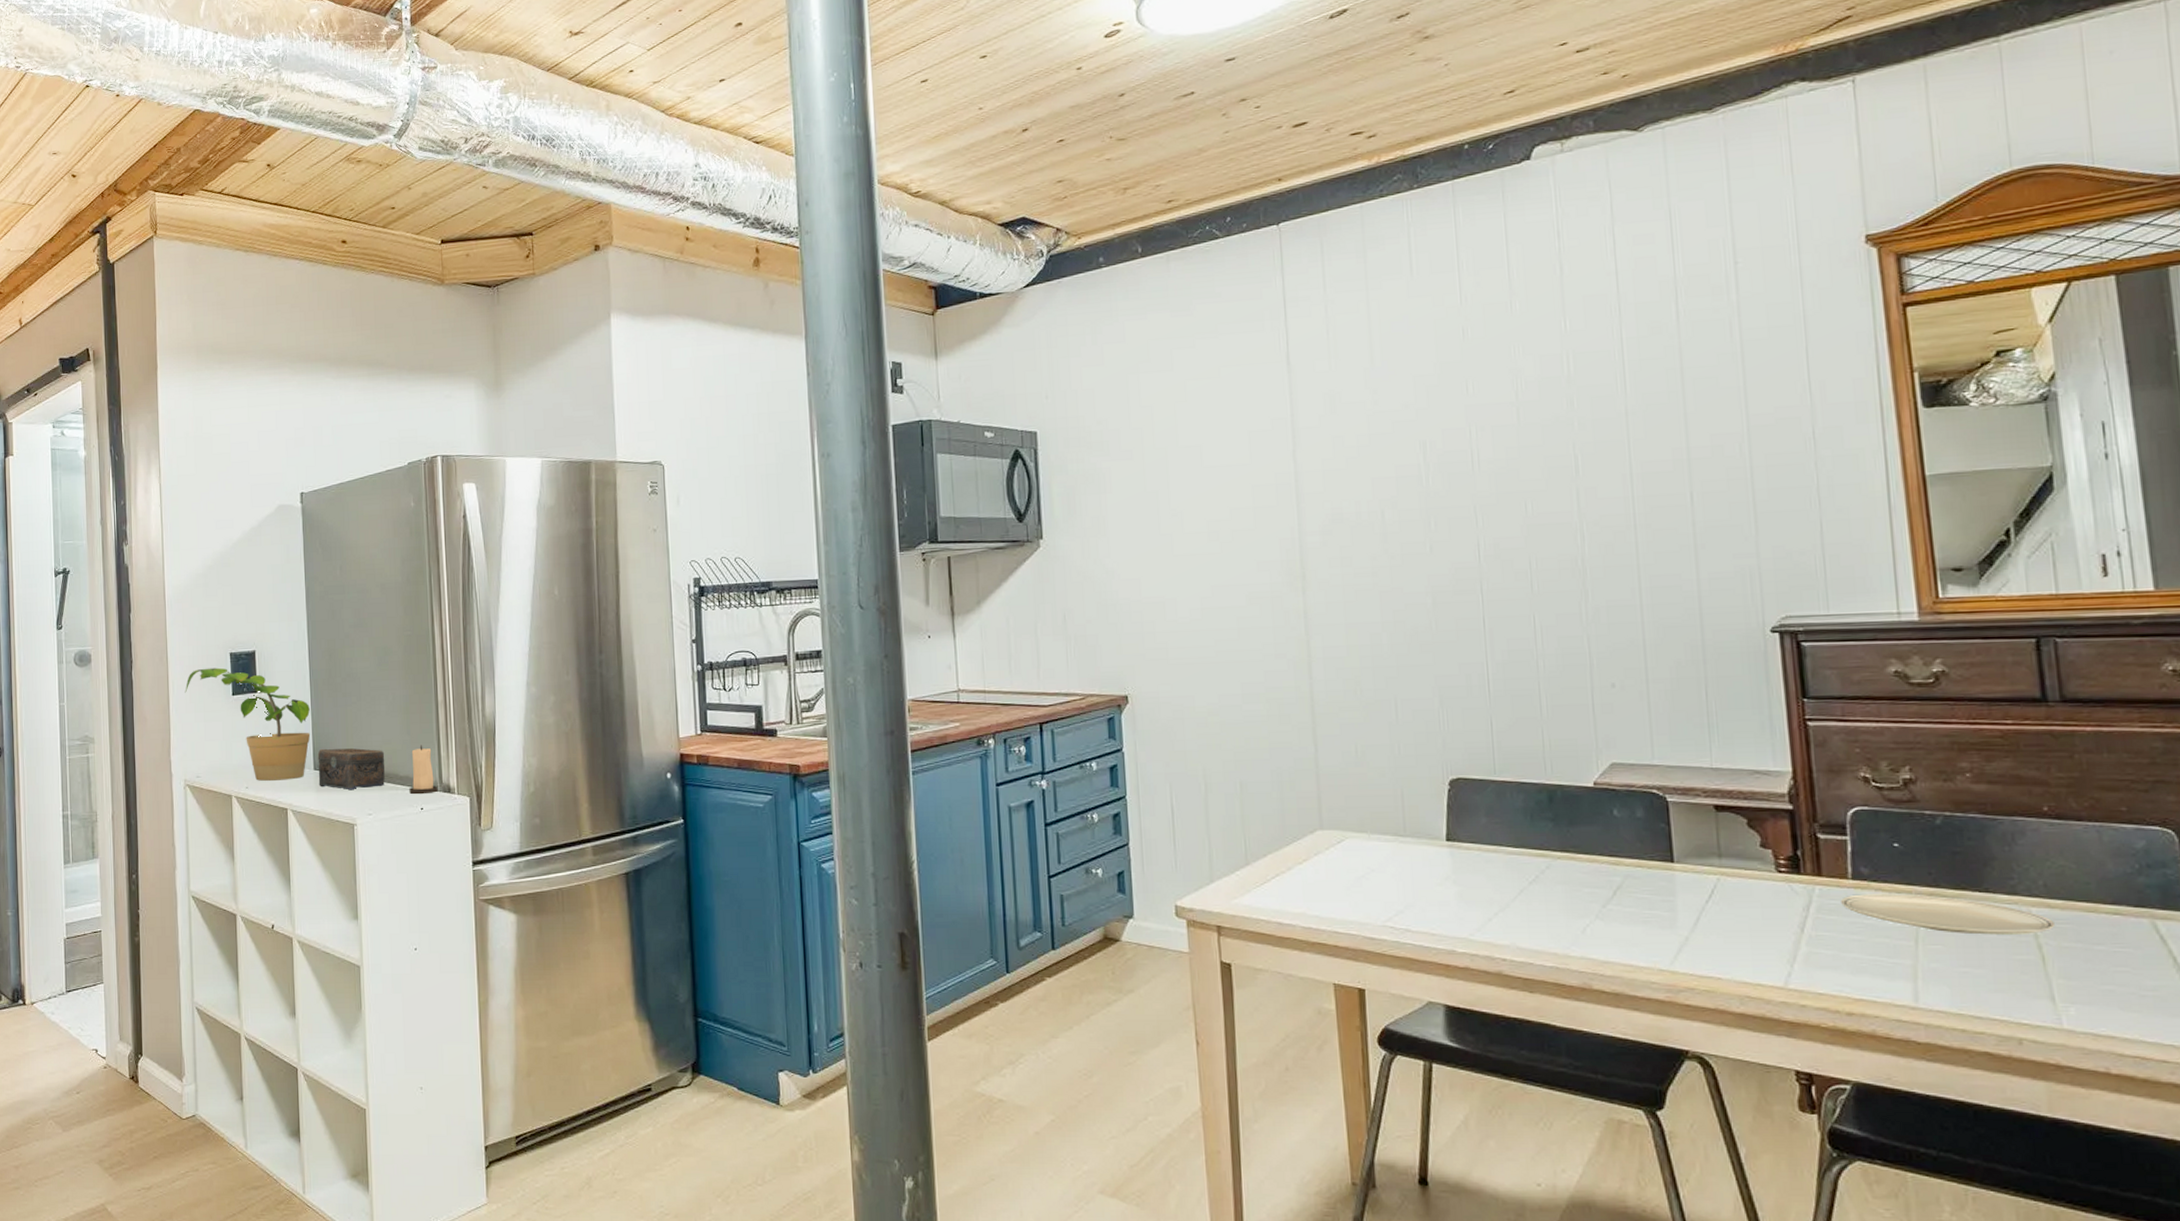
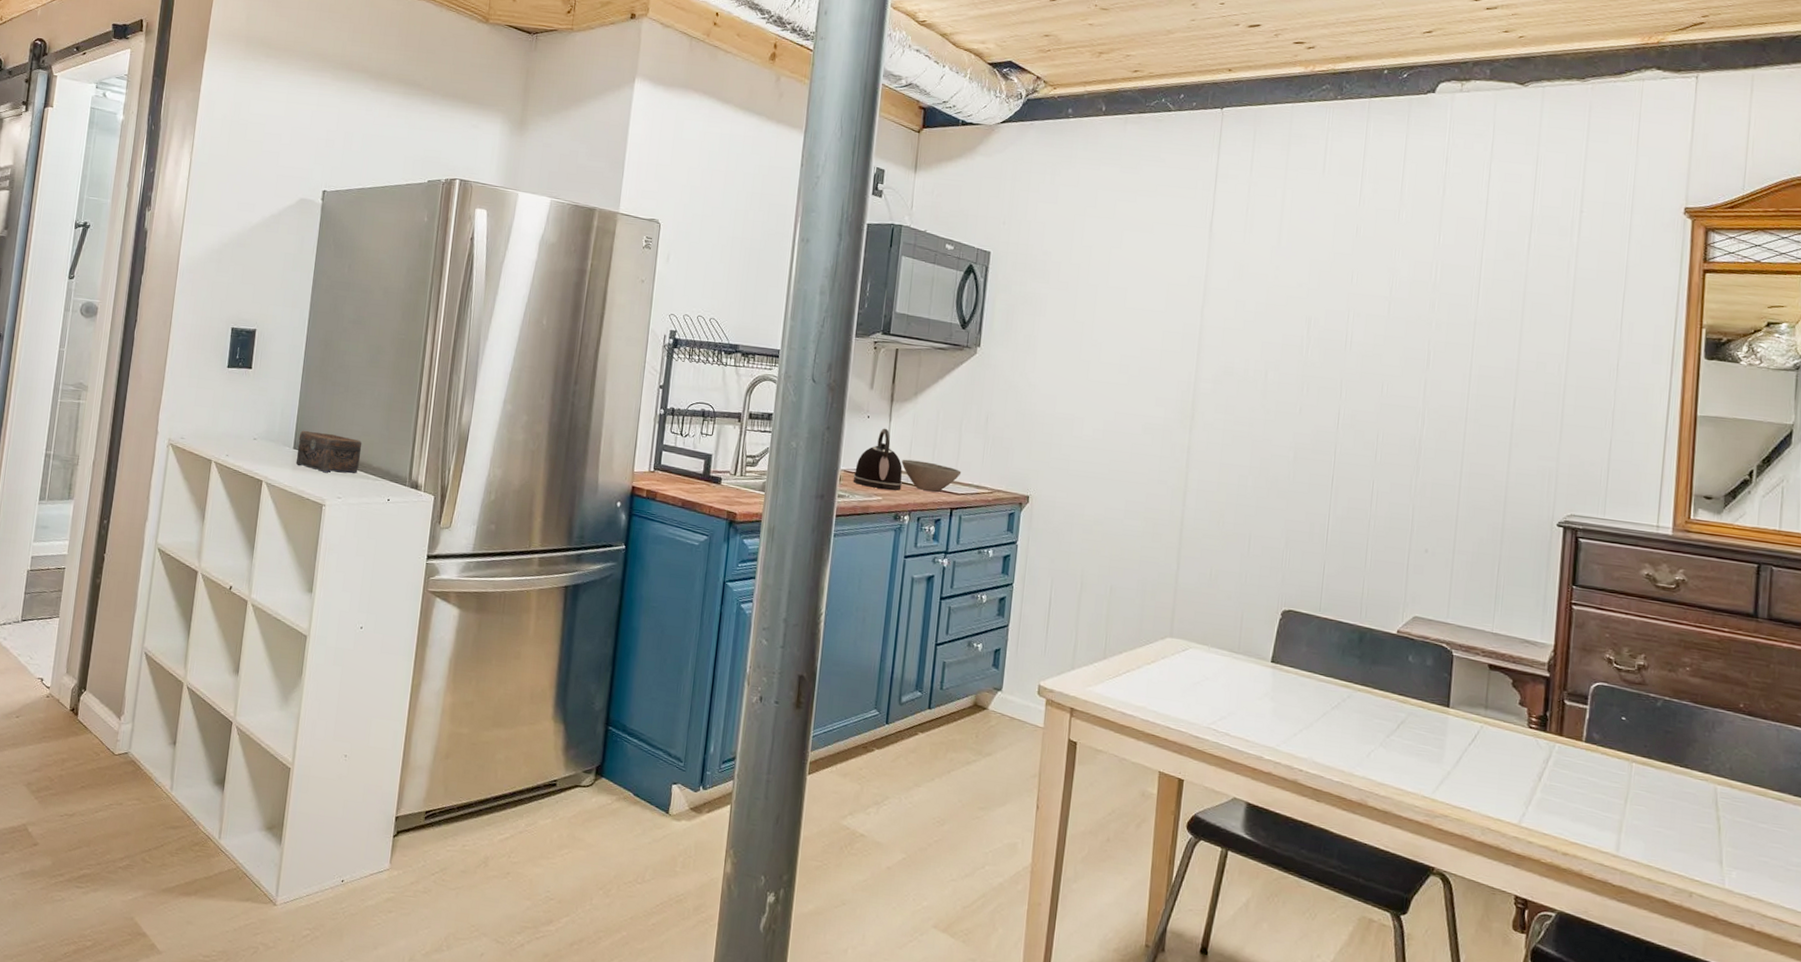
potted plant: present [185,667,311,782] -> none [182,338,299,455]
candle: present [409,745,438,795] -> none [379,441,407,488]
kettle: none [923,646,980,714] -> present [853,428,903,491]
bowl: none [975,675,1046,709] -> present [902,459,962,492]
plate: present [1841,894,2054,935] -> none [1574,755,1732,808]

